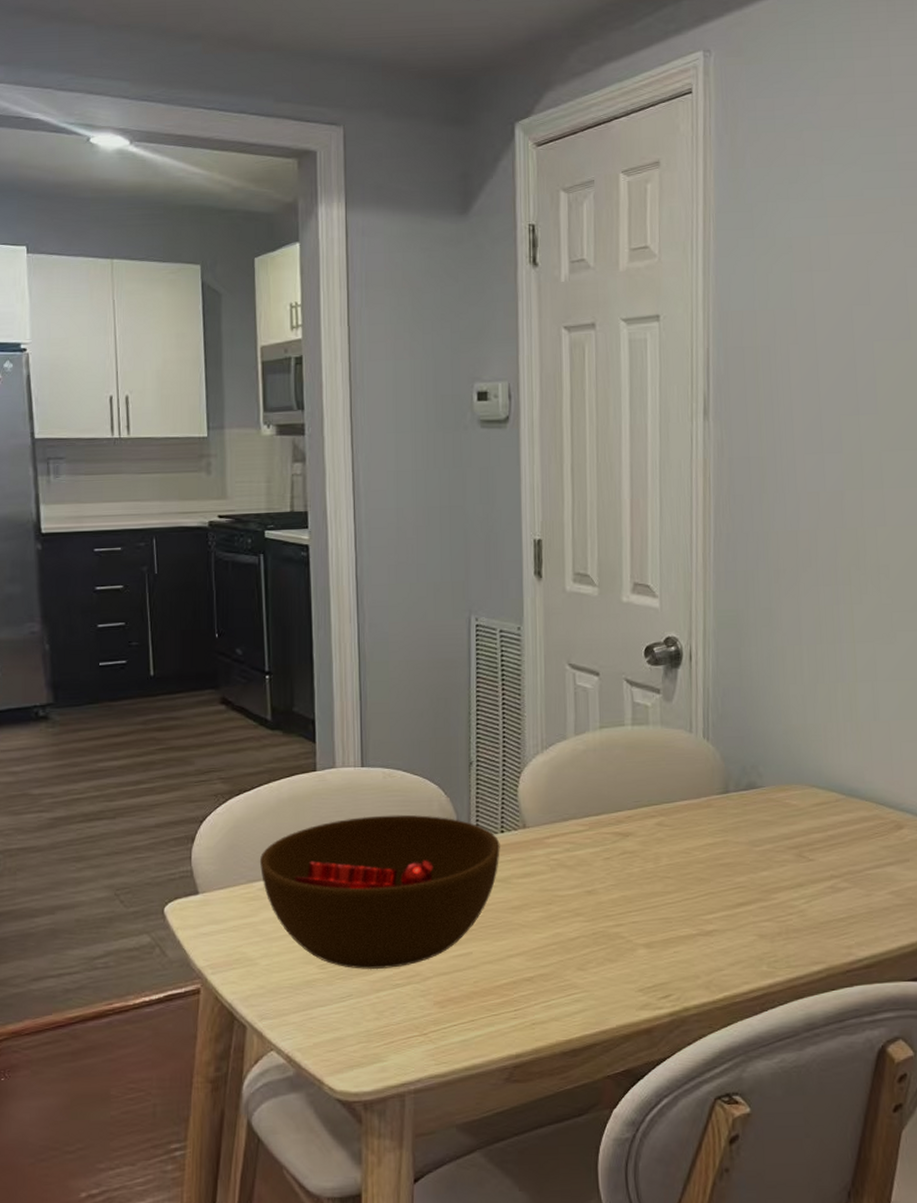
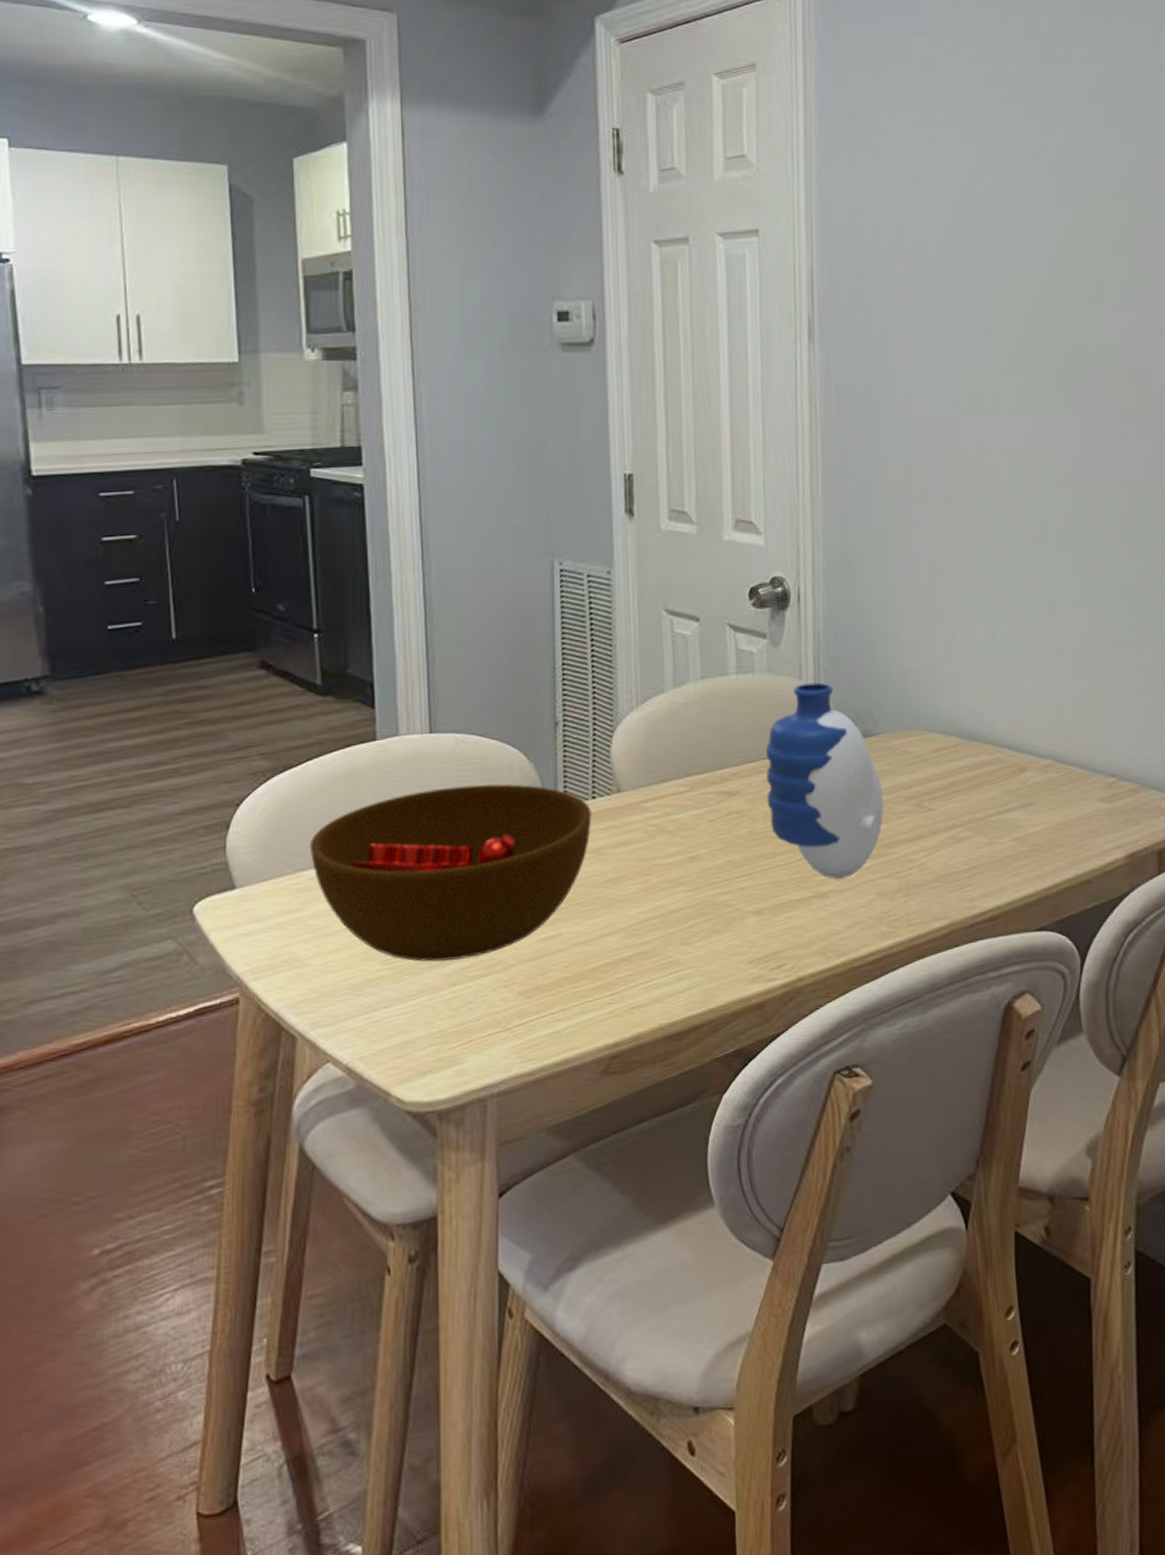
vase: none [657,736,767,919] -> present [765,682,884,879]

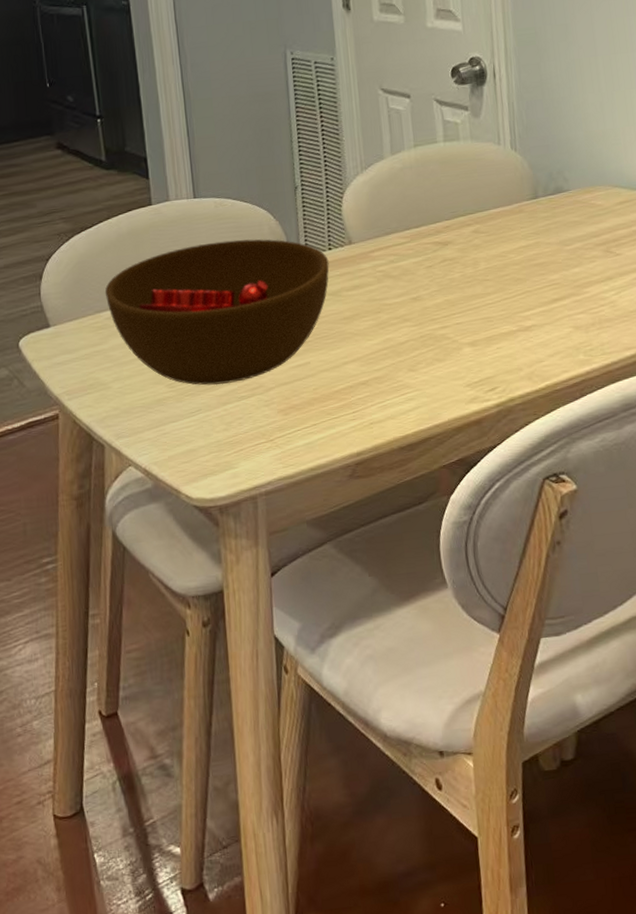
vase: present [765,682,884,879] -> none [472,147,577,315]

